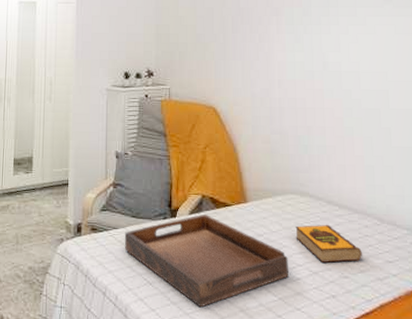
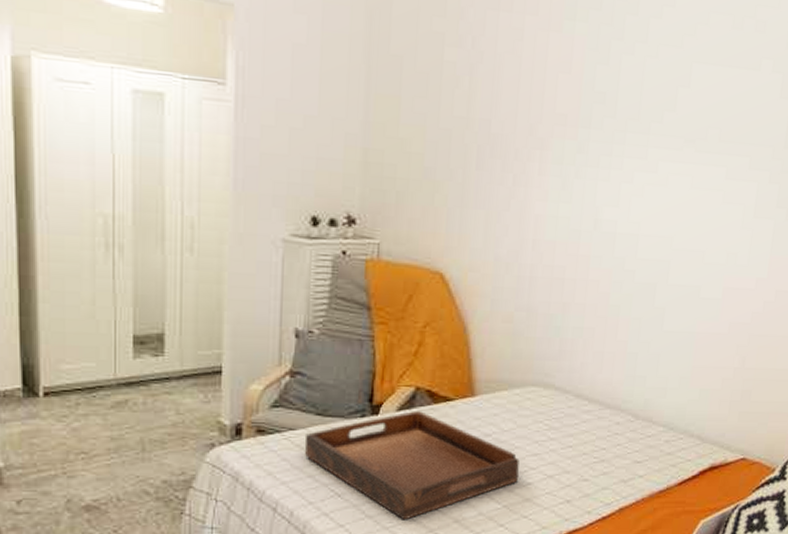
hardback book: present [295,224,362,263] -> none [531,421,608,465]

